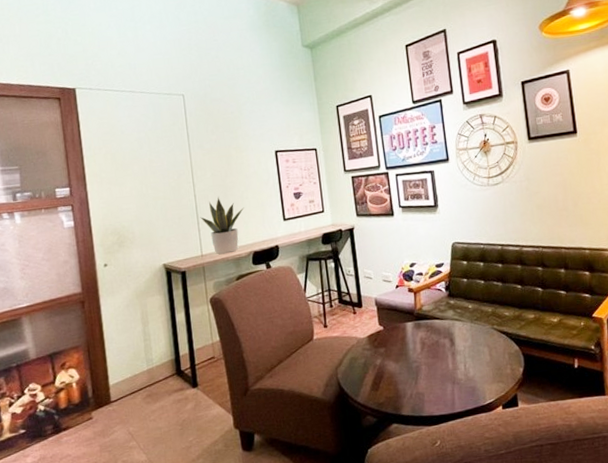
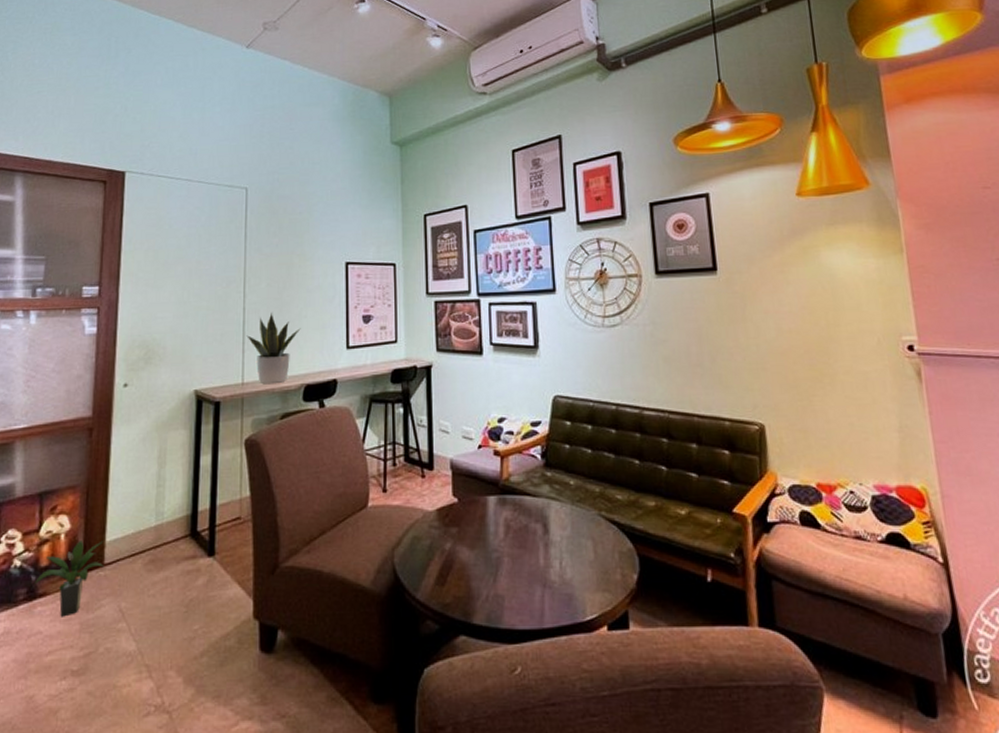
potted plant: none [57,384,111,443] -> present [34,540,104,617]

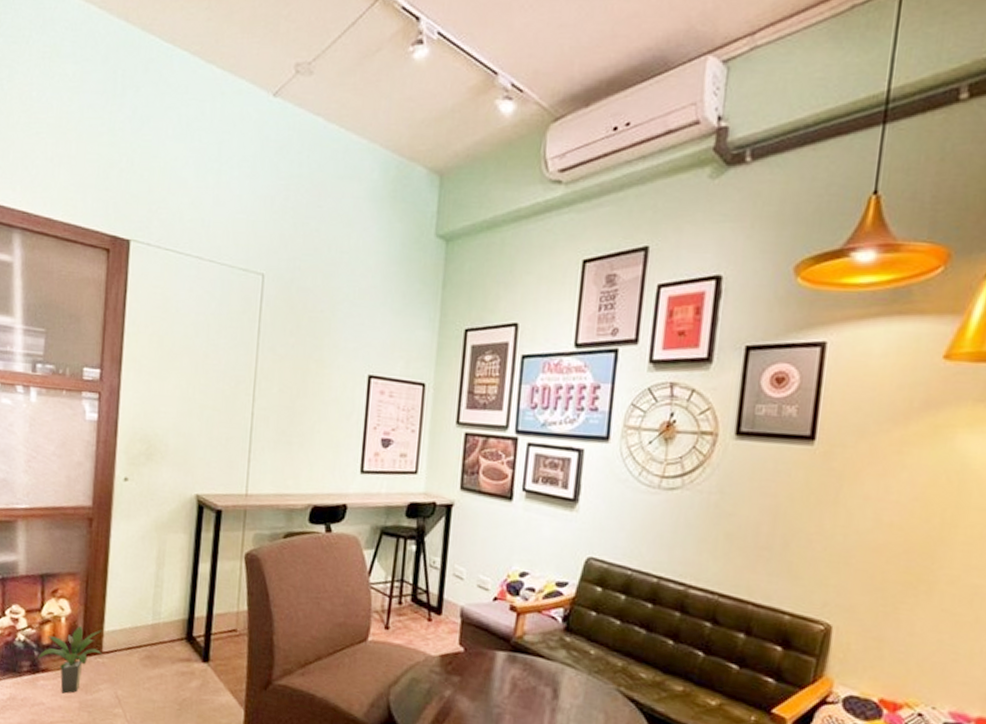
potted plant: present [246,313,301,385] -> none [253,422,313,501]

